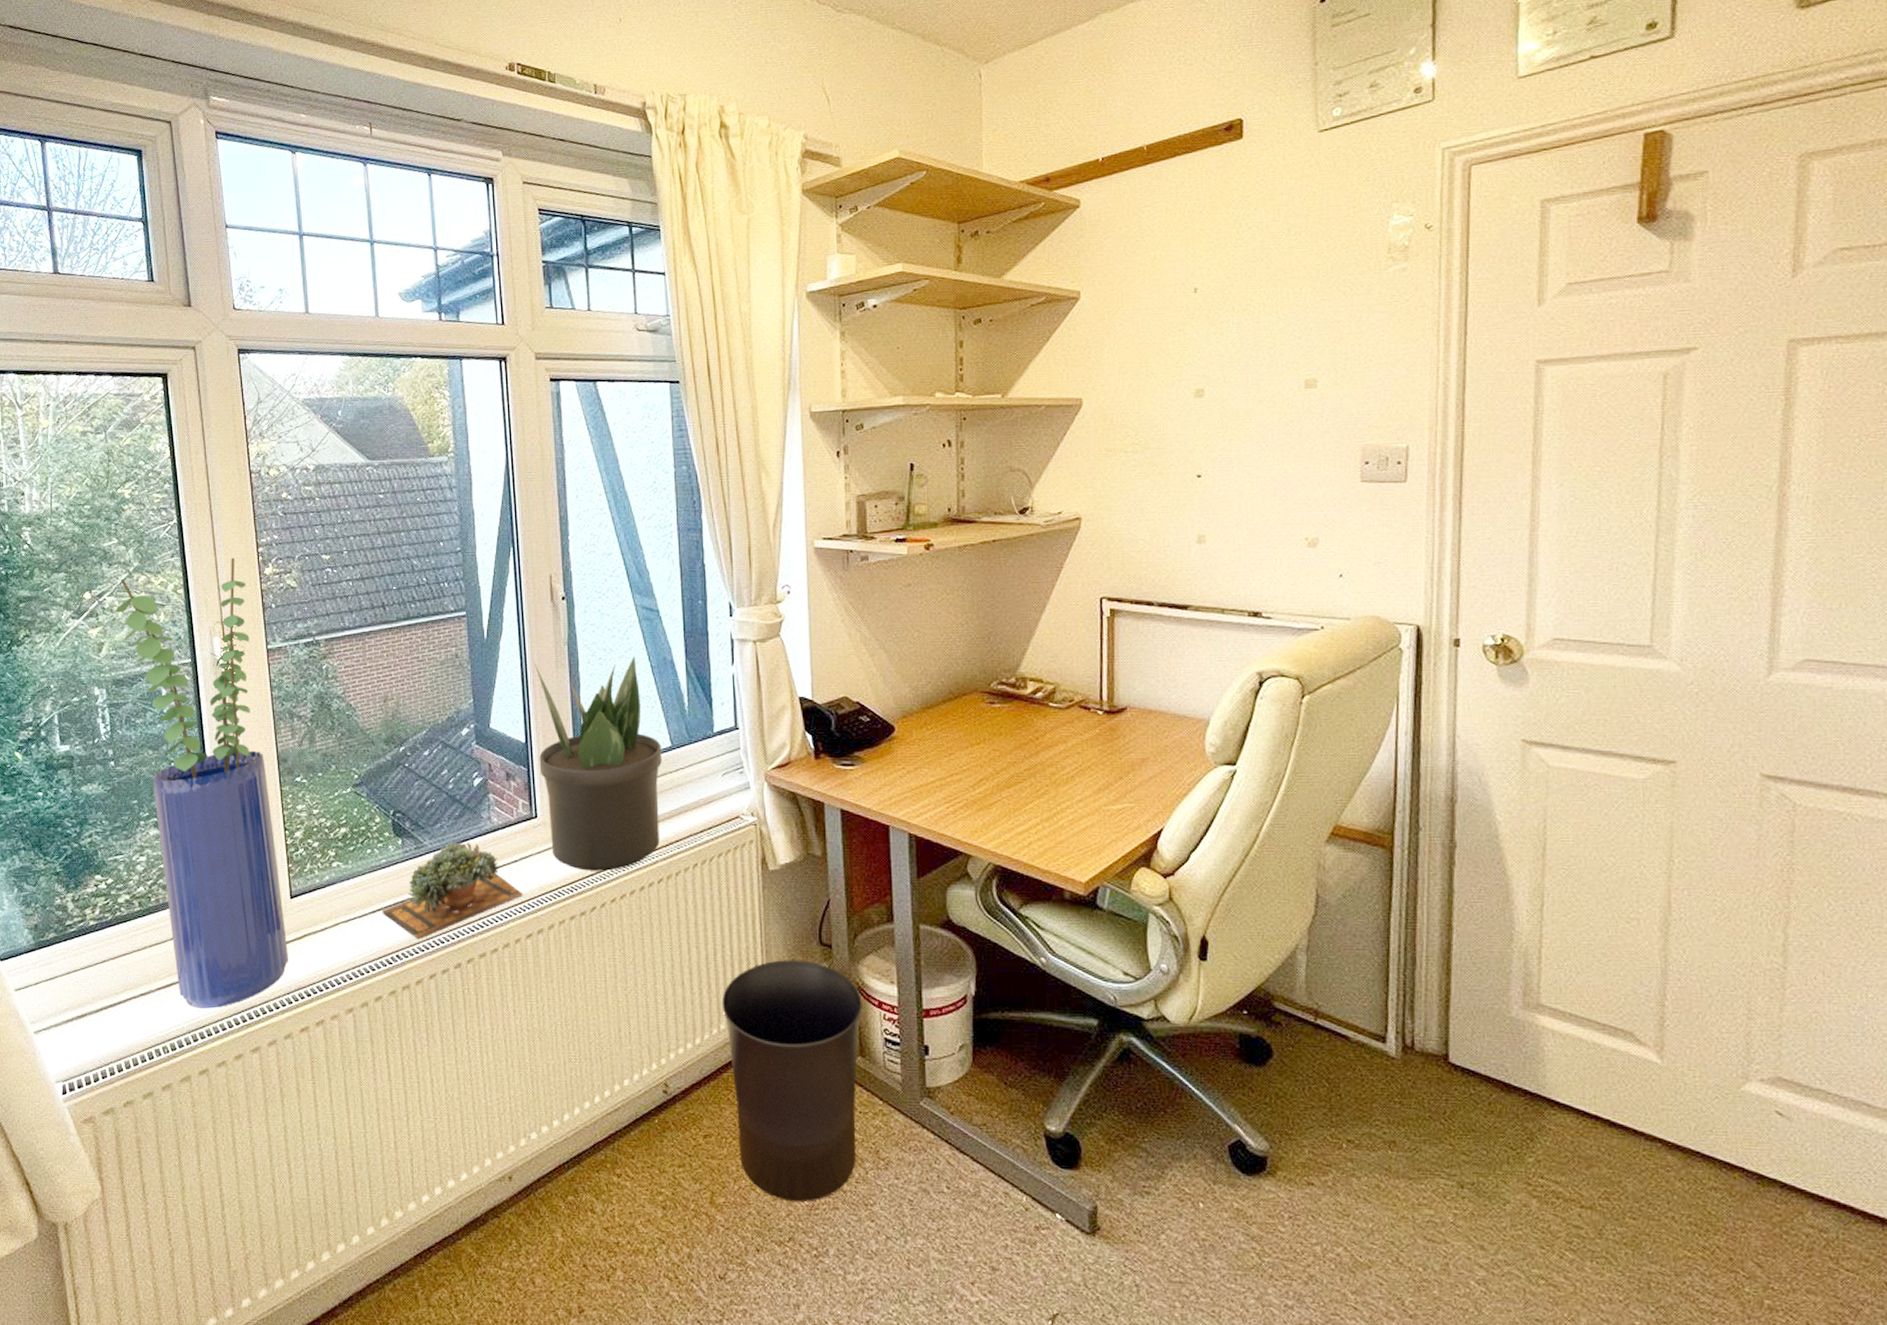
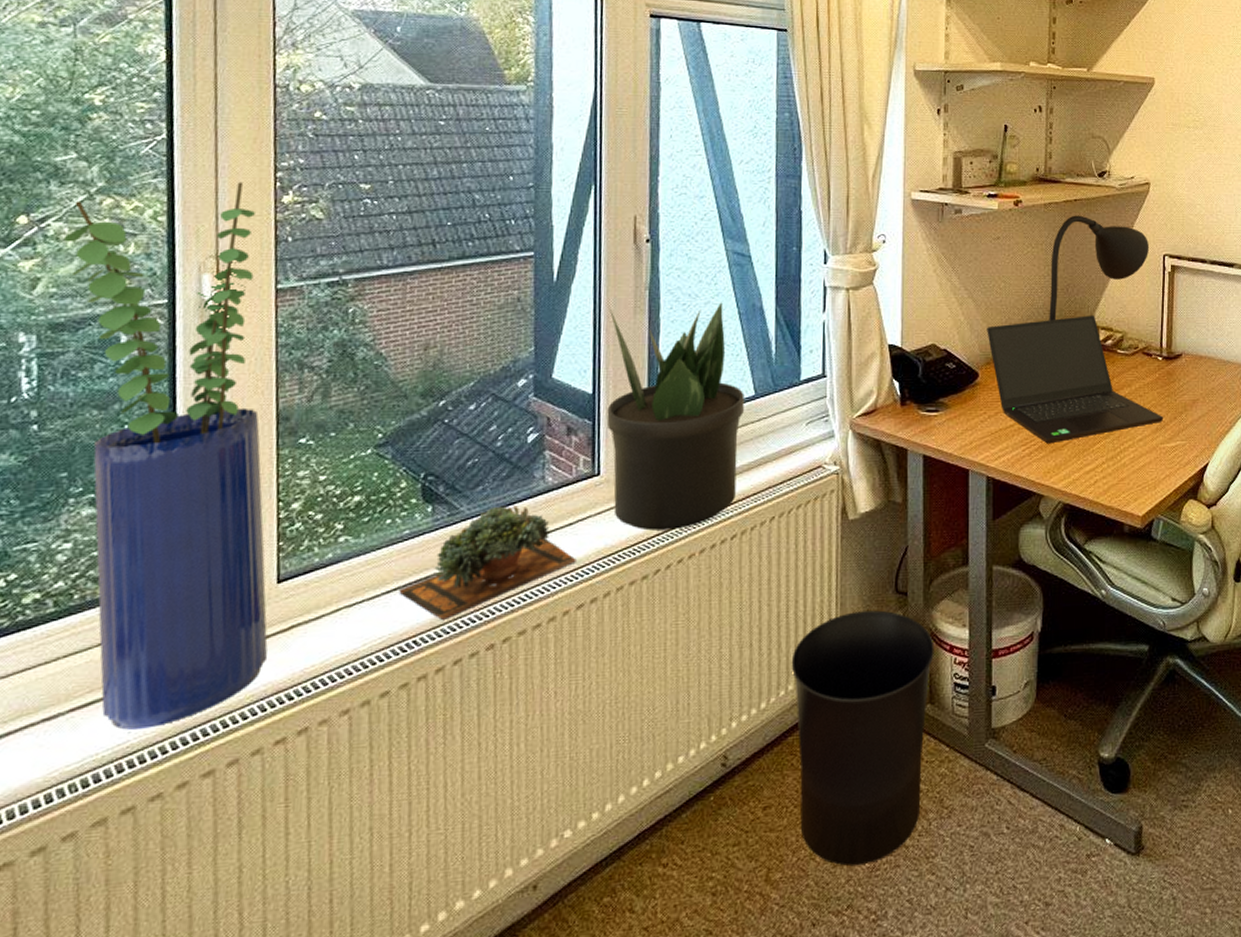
laptop: none [901,666,1108,802] -> present [987,315,1164,444]
desk lamp: none [968,557,1082,672] -> present [1049,215,1148,321]

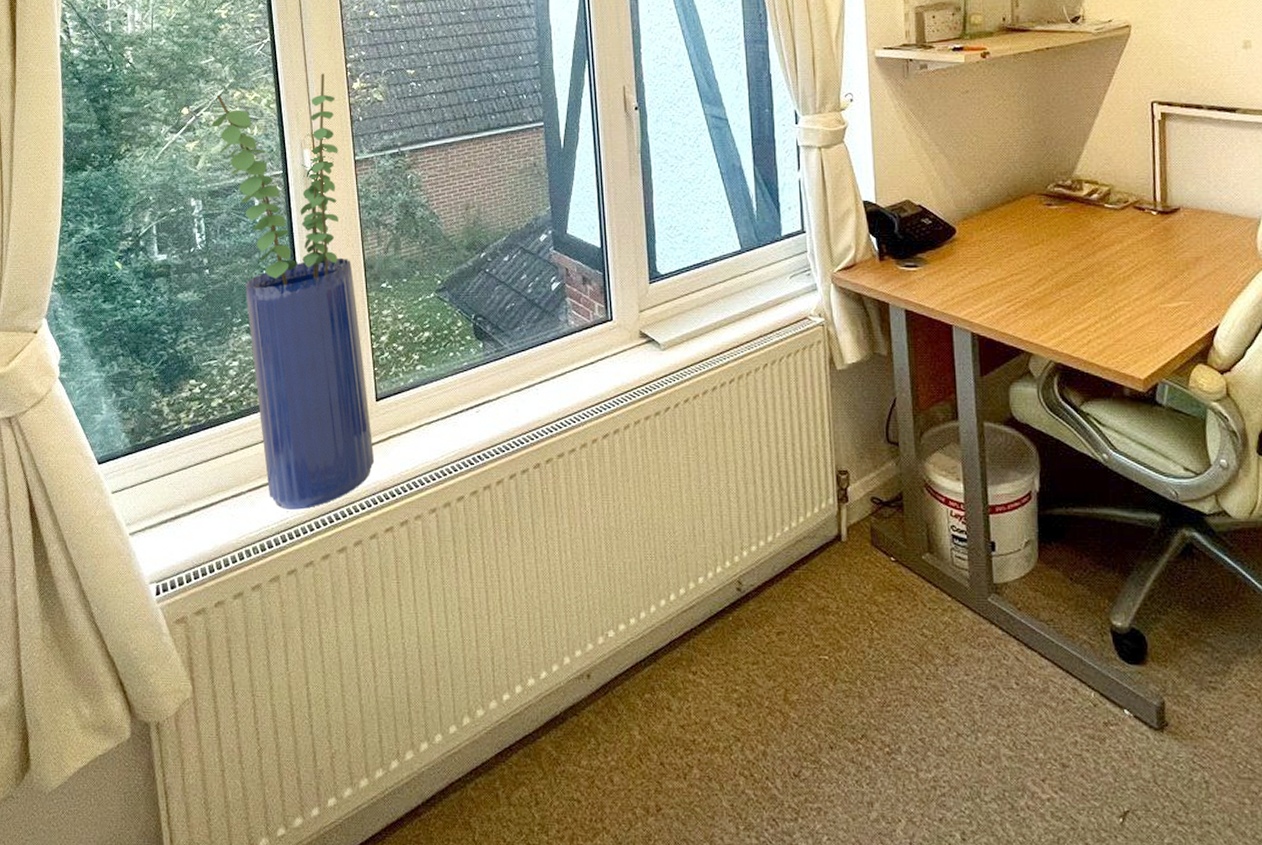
succulent plant: present [399,505,576,620] -> none [464,345,599,440]
planter: present [606,302,744,531] -> none [608,163,732,372]
waste bin: present [791,610,934,866] -> none [792,458,930,698]
laptop: present [987,315,1164,444] -> none [961,168,1163,301]
desk lamp: present [1049,215,1148,321] -> none [1024,64,1134,175]

